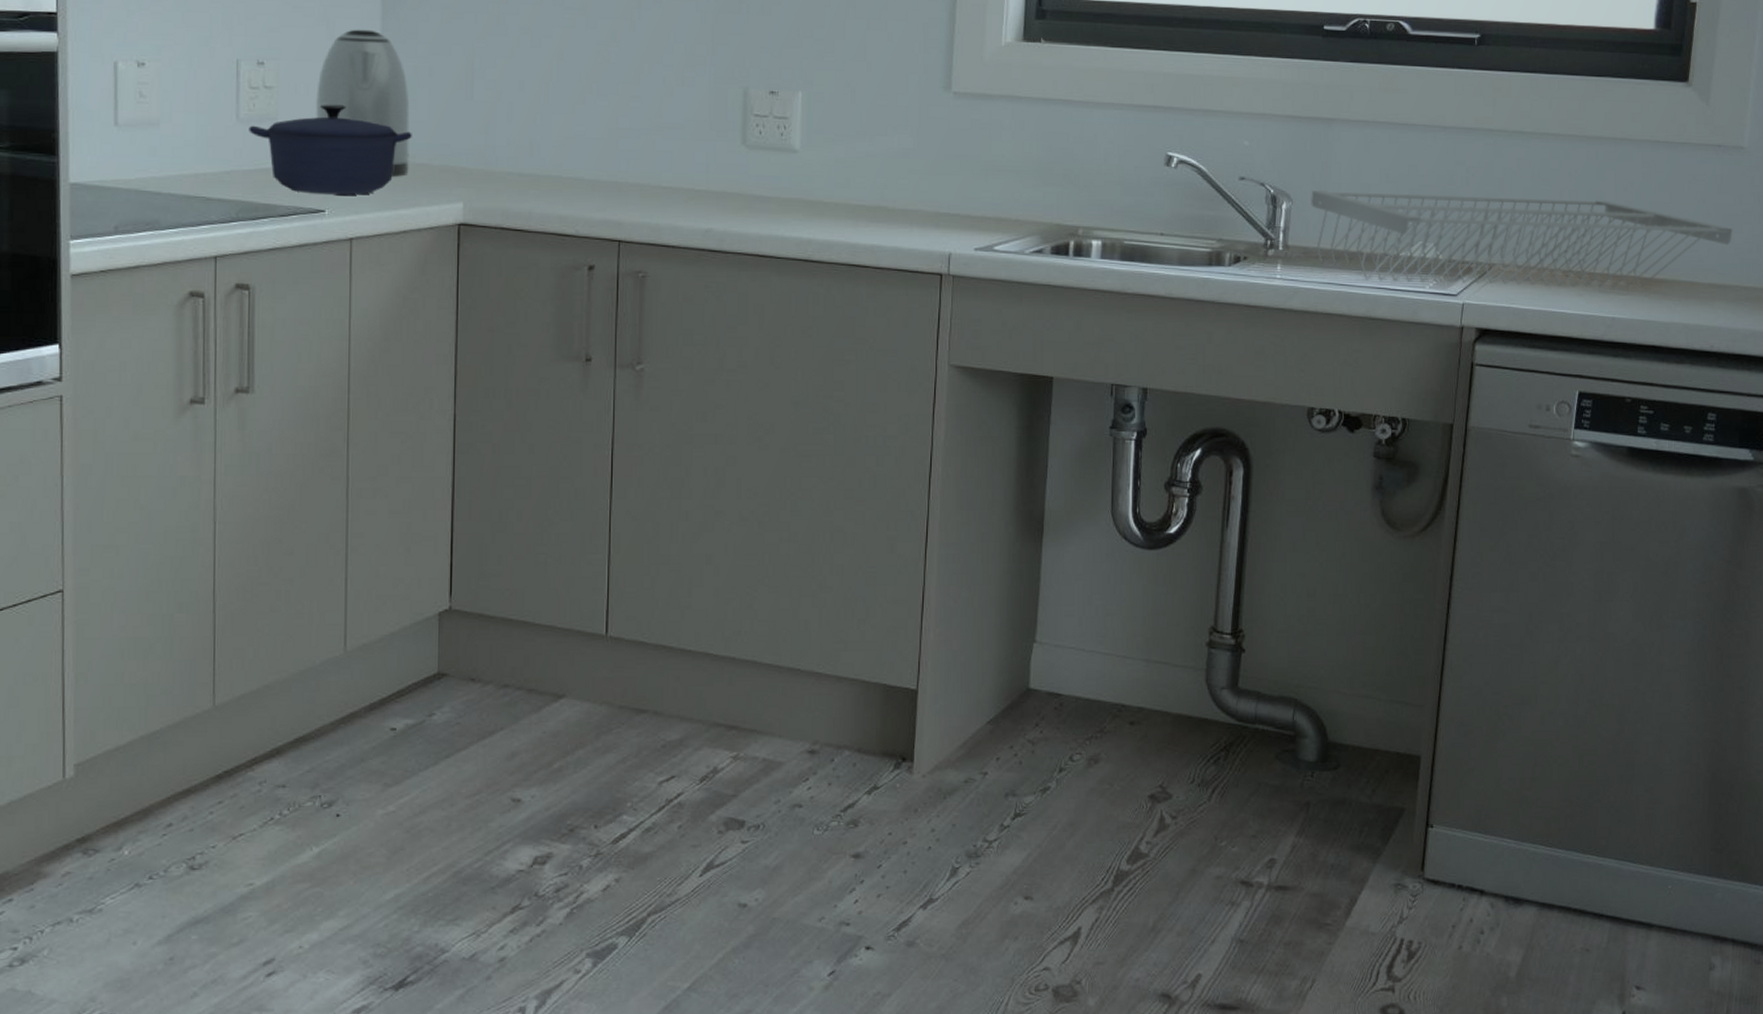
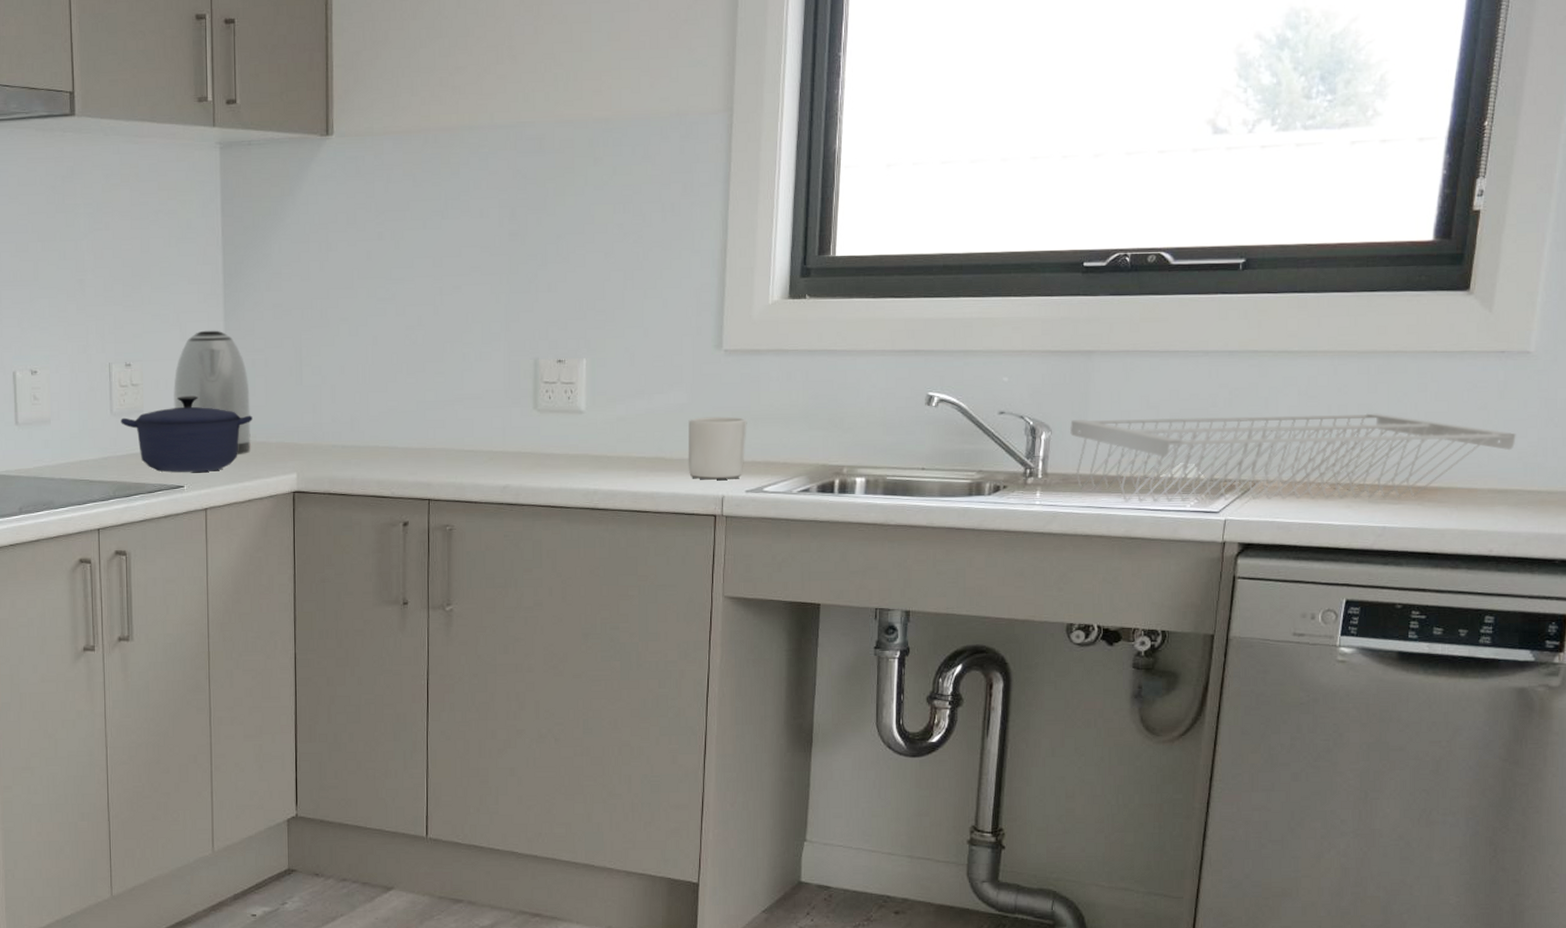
mug: none [912,164,977,235] -> present [687,416,747,480]

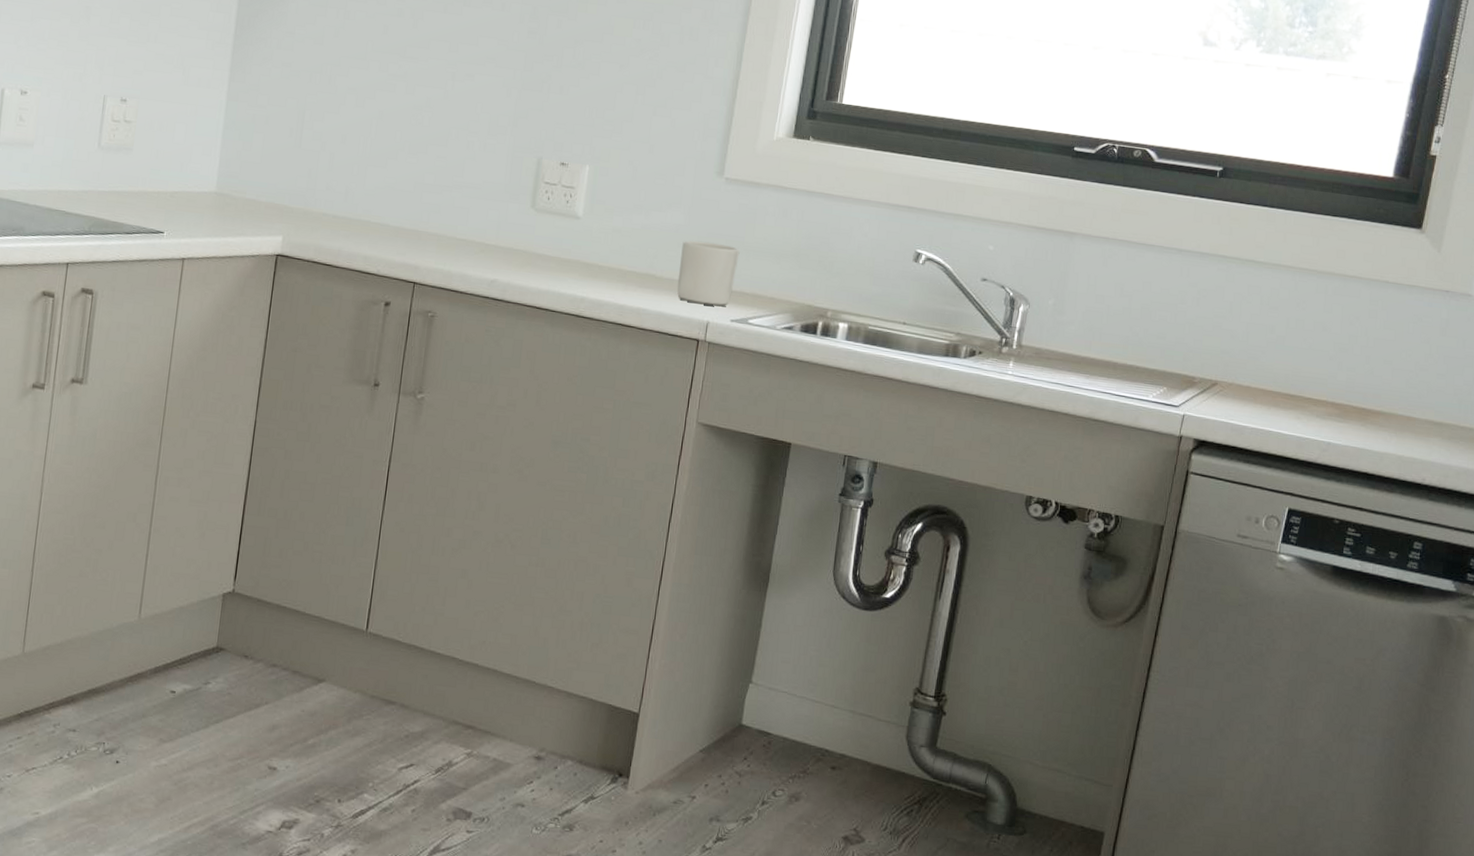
cooking pot: present [121,394,253,473] -> none [107,139,245,222]
kettle: present [174,330,251,454] -> none [165,77,246,209]
dish rack: present [1070,413,1516,503] -> none [1047,297,1454,418]

